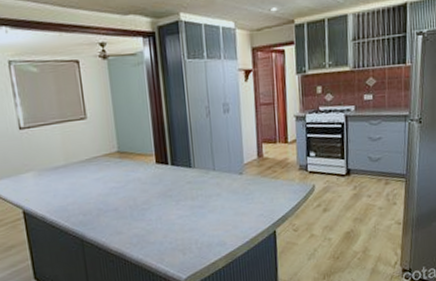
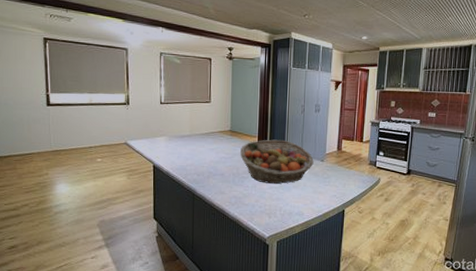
fruit basket: none [134,154,230,213] -> present [240,139,314,184]

